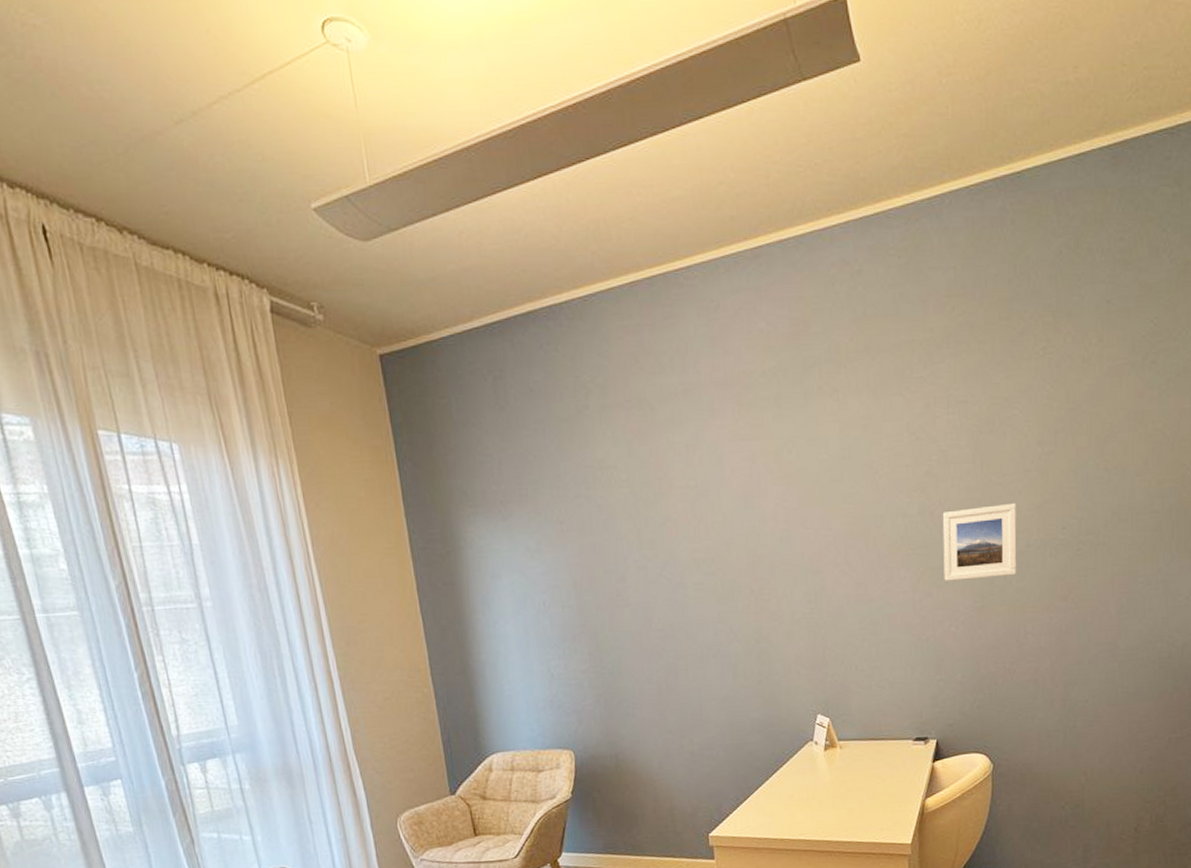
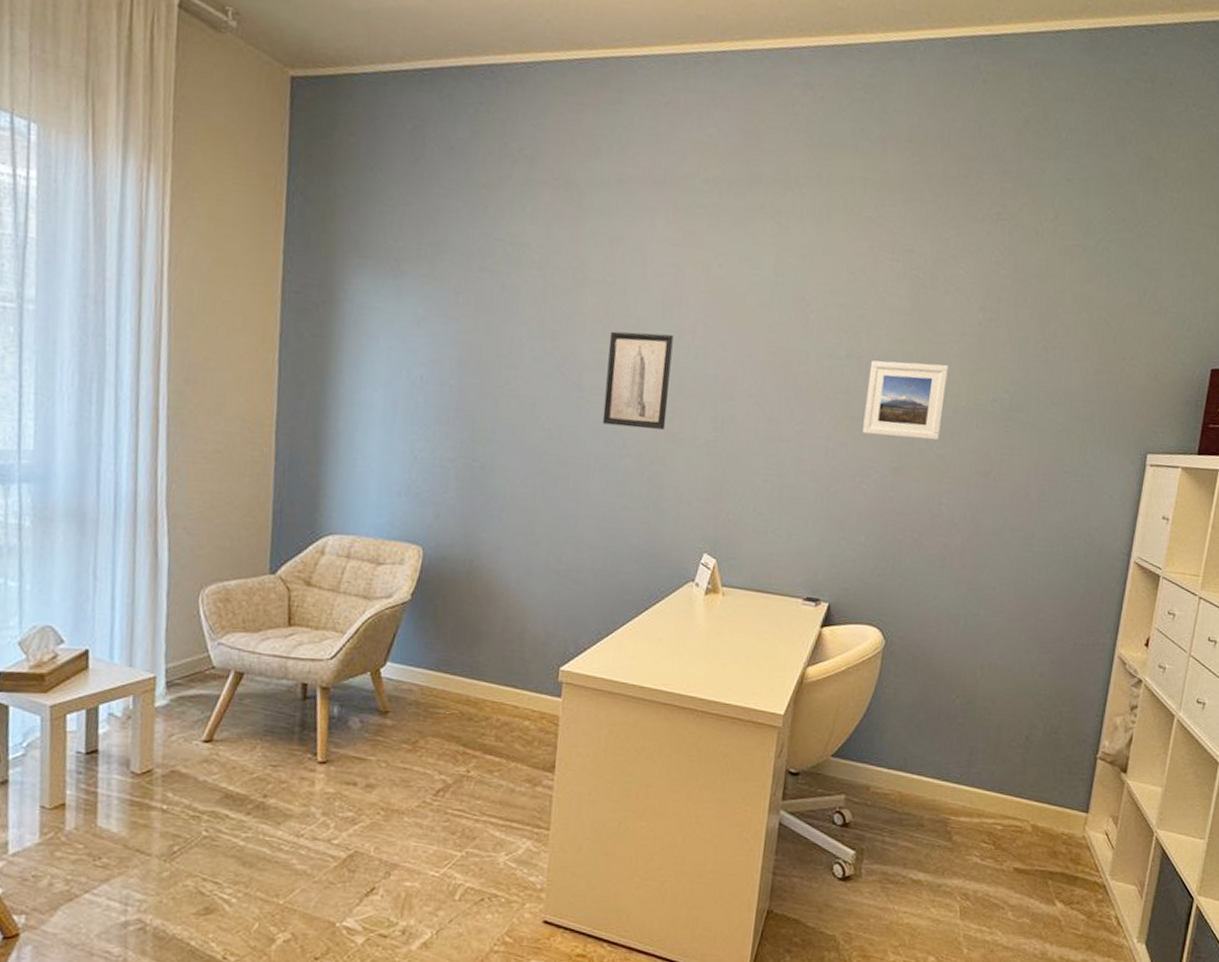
wall art: none [701,524,765,616] -> present [602,331,674,430]

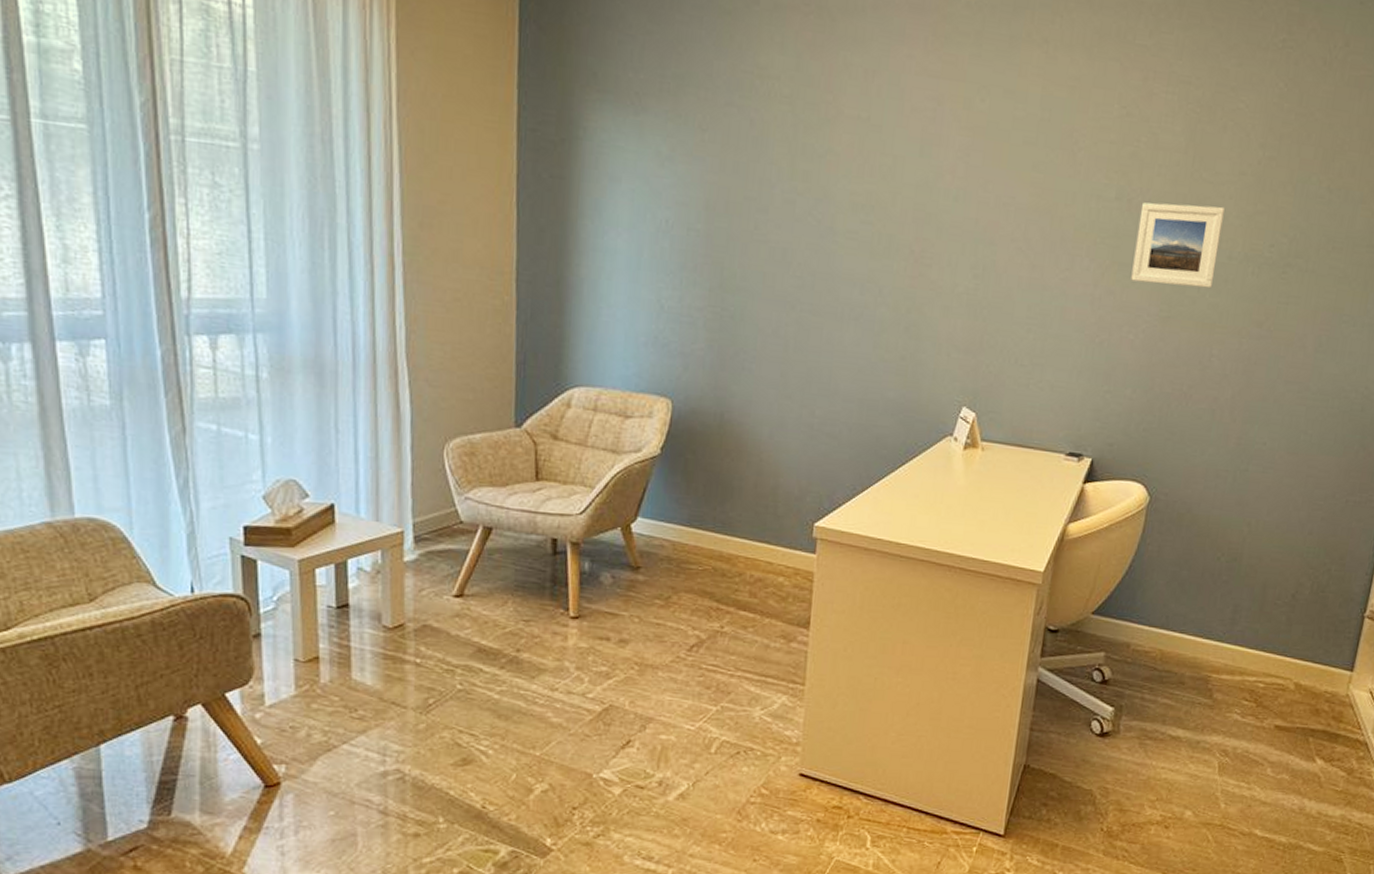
wall art: present [602,331,674,430] -> none [857,171,933,277]

